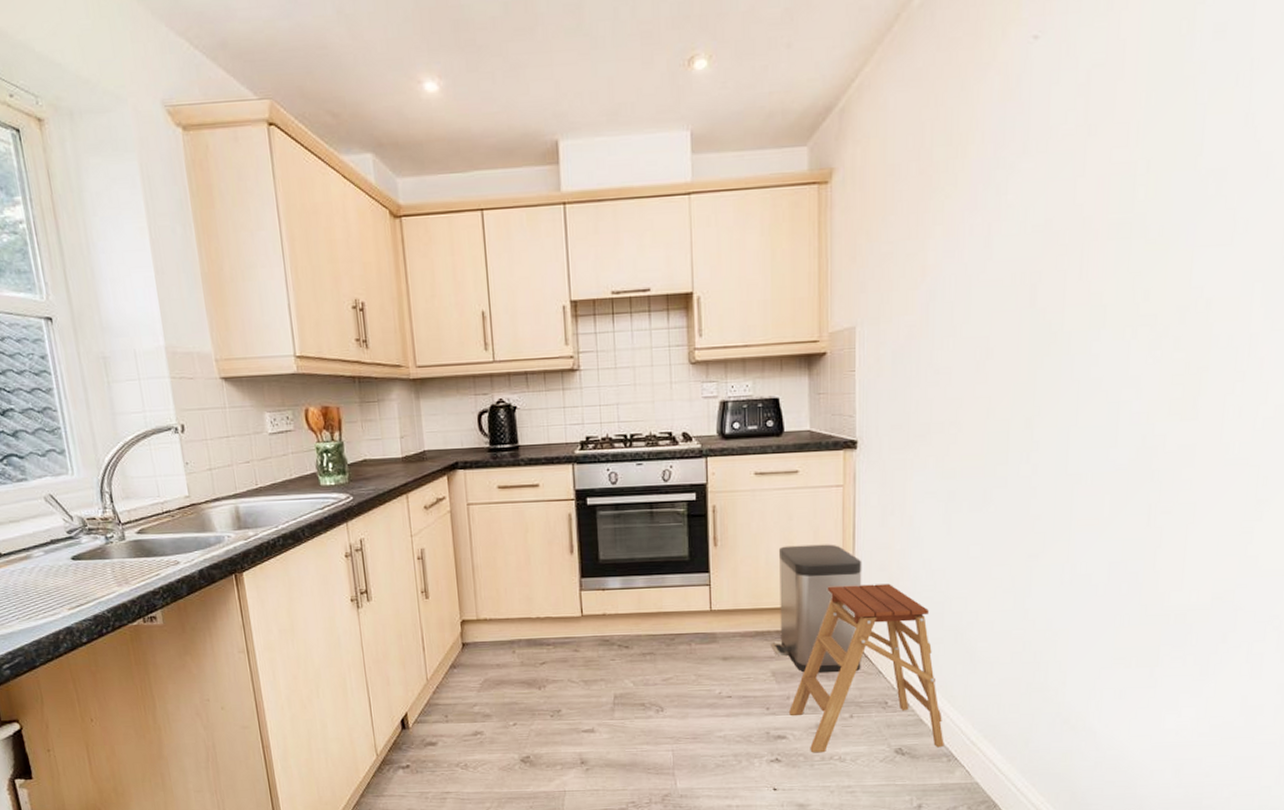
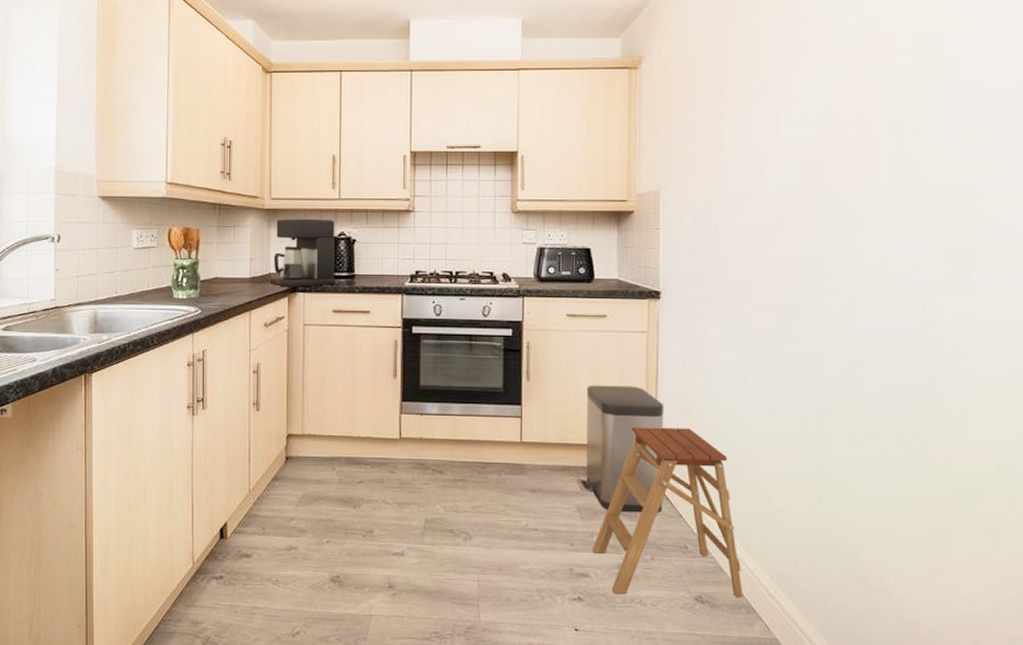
coffee maker: none [424,386,498,466] -> present [269,218,335,289]

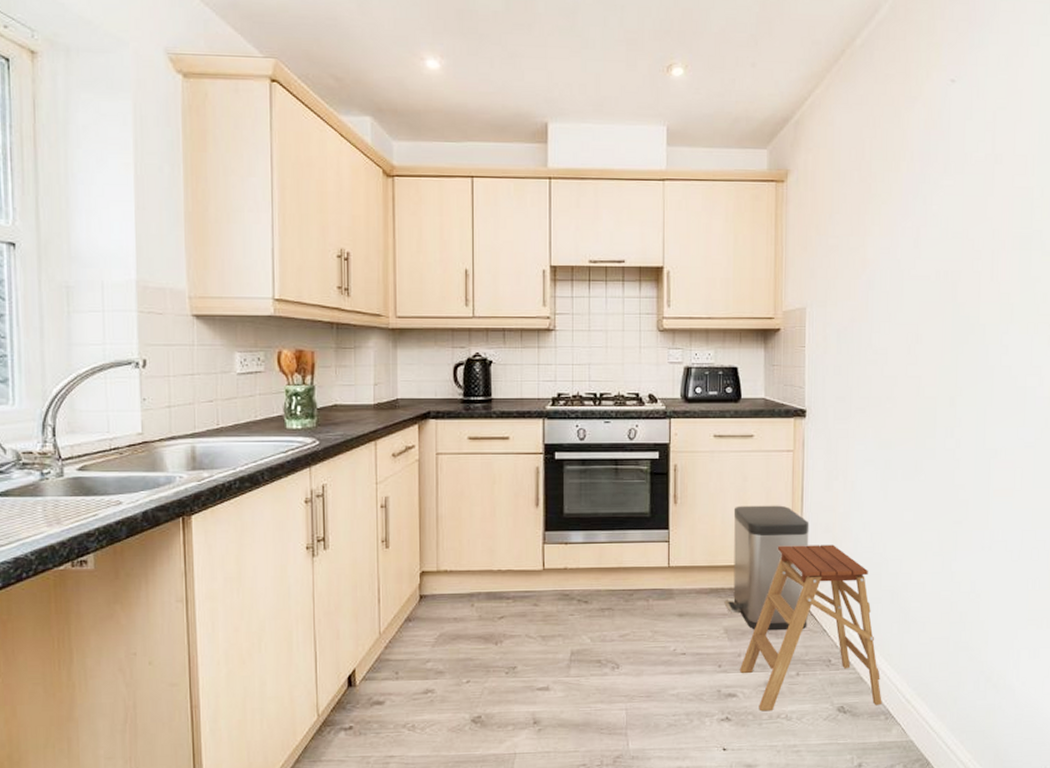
coffee maker: present [269,218,335,289] -> none [396,338,470,415]

